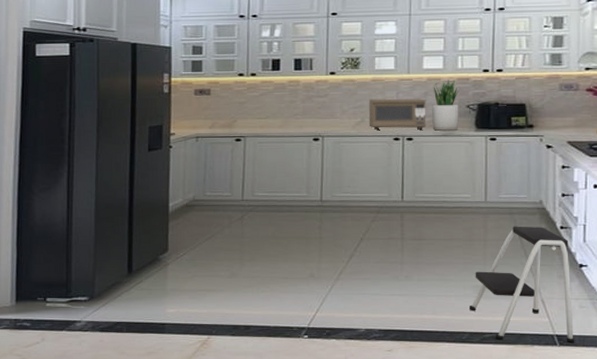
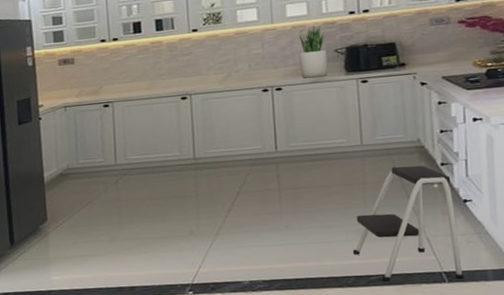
microwave: present [368,98,427,131] -> none [234,47,295,84]

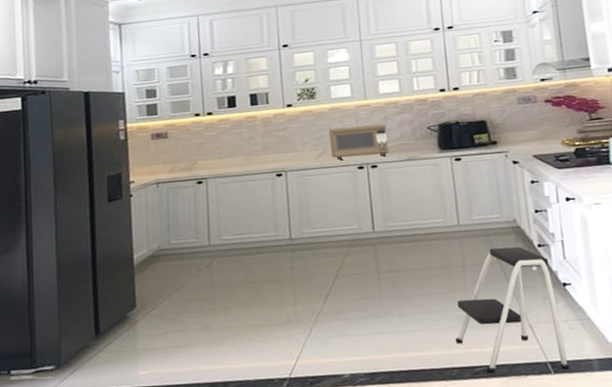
microwave: none [234,47,295,84] -> present [329,124,390,161]
planter: present [298,25,328,79] -> none [391,102,422,156]

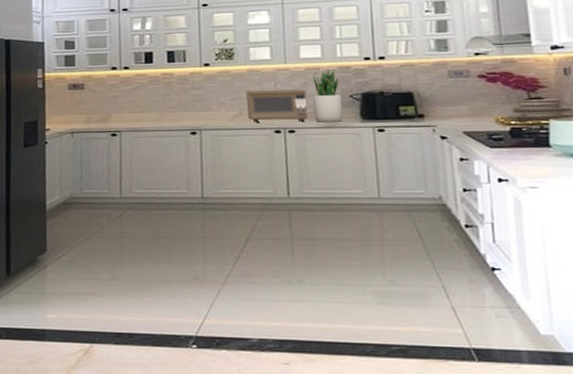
planter: none [391,102,422,156] -> present [312,68,343,122]
step stool: present [455,246,570,374] -> none [370,224,496,359]

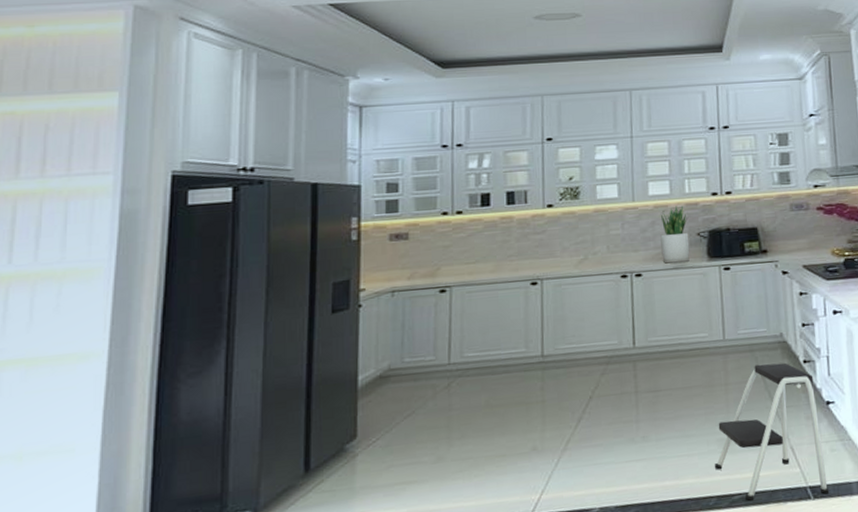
microwave: present [246,89,309,123] -> none [592,229,656,268]
step stool: none [370,224,496,359] -> present [714,362,830,502]

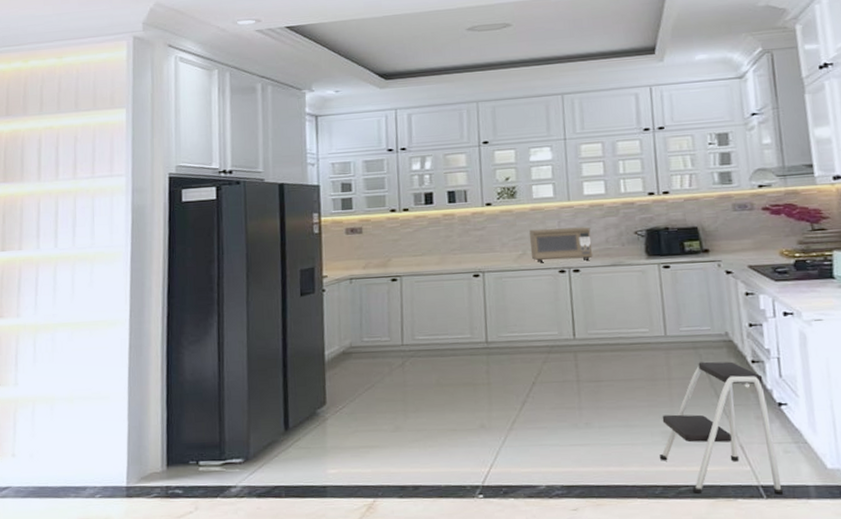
microwave: none [592,229,656,268] -> present [529,227,593,263]
planter: present [660,205,690,264] -> none [596,205,628,261]

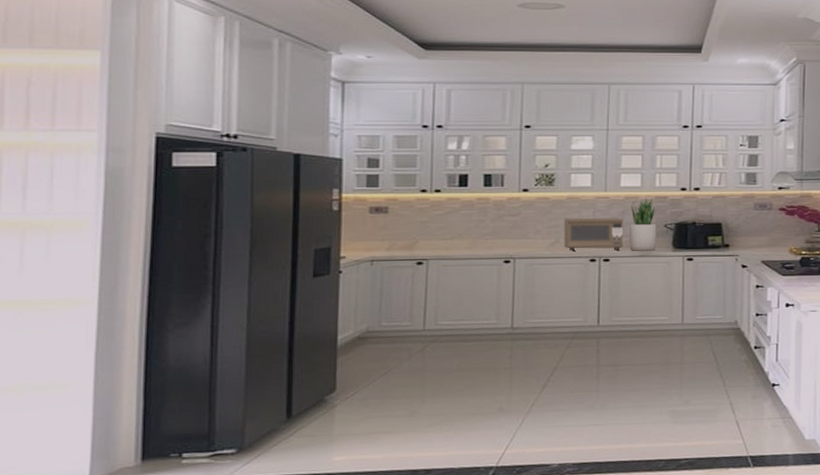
planter: none [596,205,628,261] -> present [629,198,656,251]
step stool: present [659,361,784,495] -> none [665,347,768,466]

